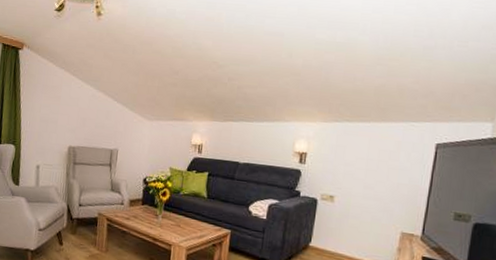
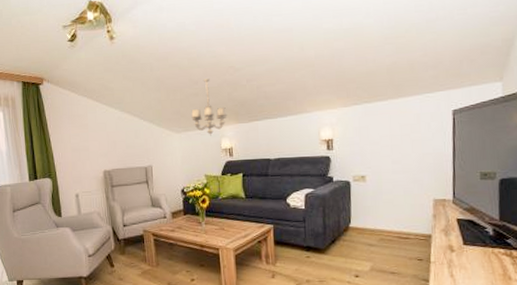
chandelier: none [166,70,203,129] -> present [191,78,227,136]

